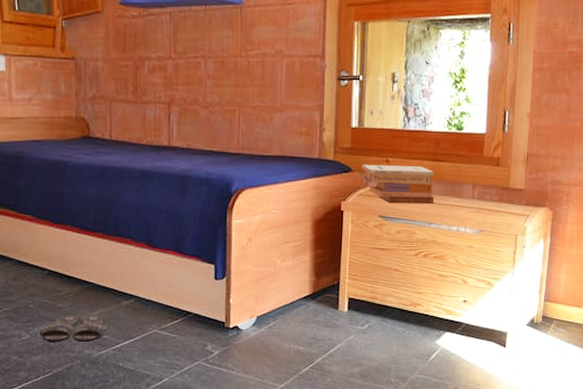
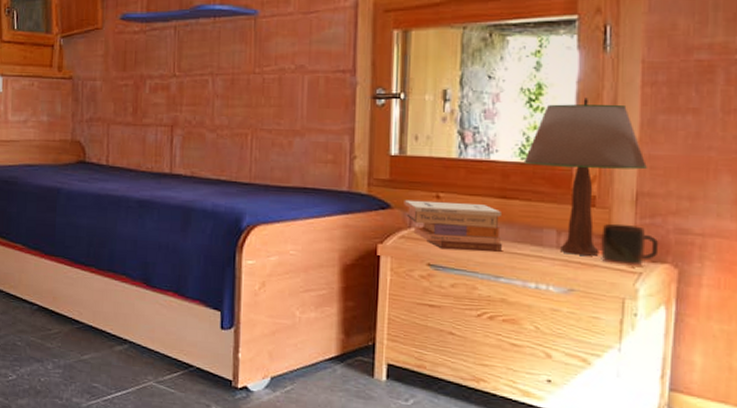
slippers: present [41,314,108,342] -> none [28,356,99,389]
table lamp: none [450,80,536,204] -> present [523,97,648,256]
mug: none [501,178,541,211] -> present [599,223,659,267]

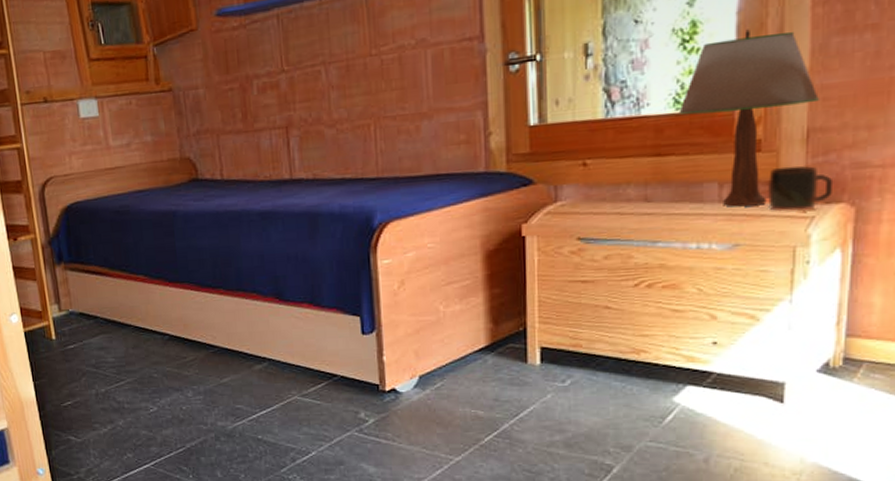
books: present [404,199,502,253] -> none [547,166,658,221]

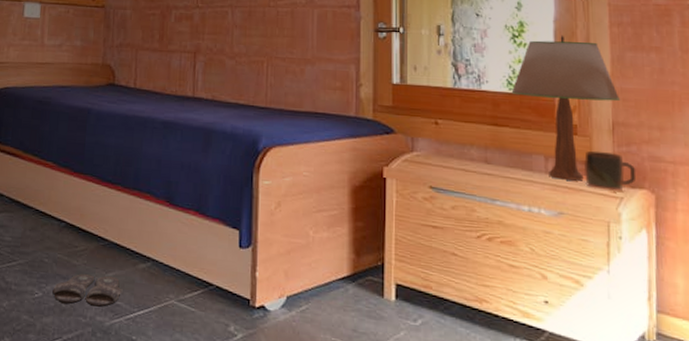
slippers: none [168,381,241,414] -> present [53,274,123,307]

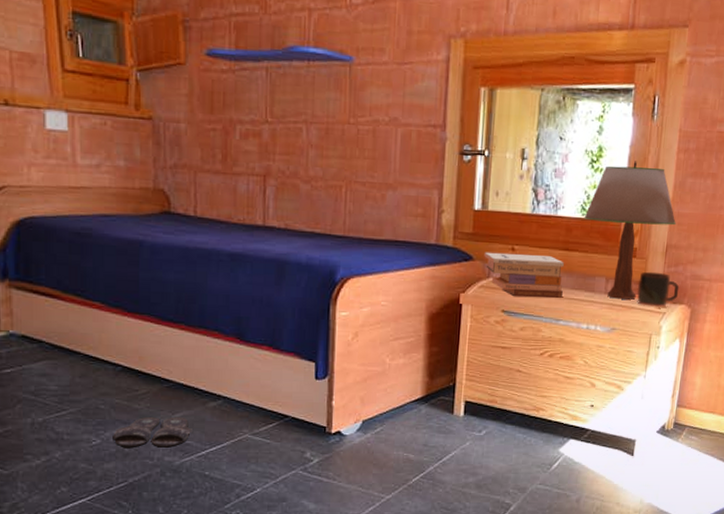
books: none [406,125,496,177] -> present [484,252,564,299]

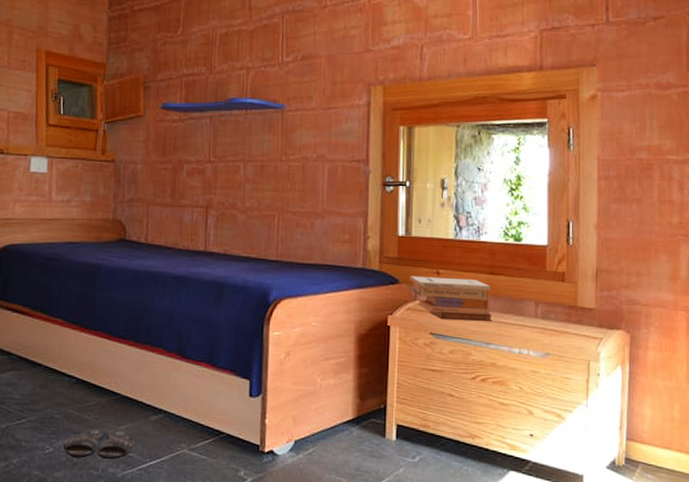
table lamp: present [584,161,677,300] -> none [507,188,605,324]
mug: present [637,271,680,308] -> none [569,295,615,333]

